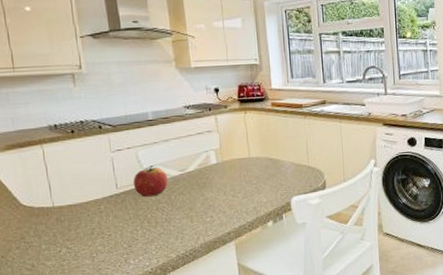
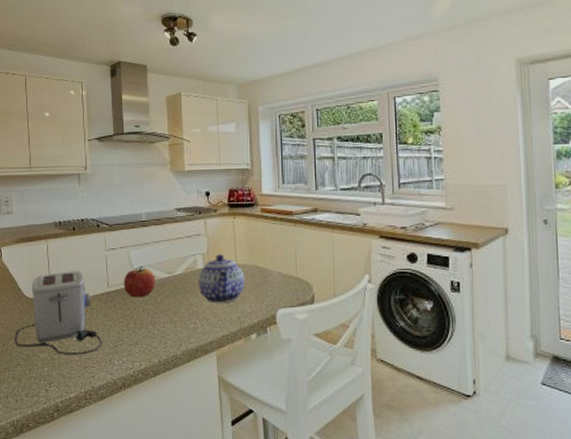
toaster: none [14,175,116,261] -> present [14,271,102,355]
teapot: none [212,149,260,197] -> present [198,254,245,304]

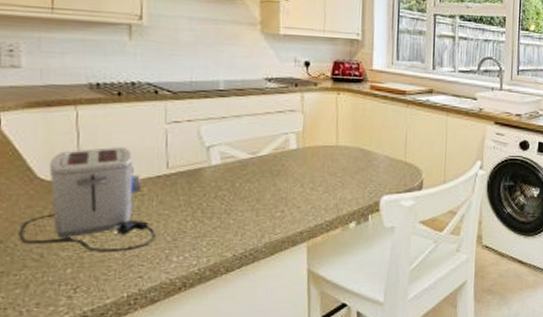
apple: present [123,265,155,298] -> none [189,143,234,182]
teapot: present [198,254,245,304] -> none [289,134,347,189]

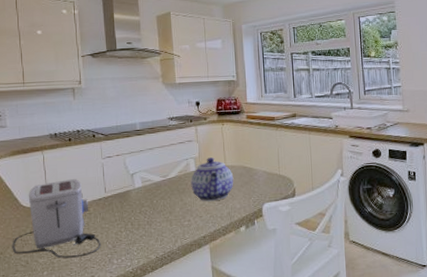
teapot: none [289,134,347,189] -> present [191,157,234,202]

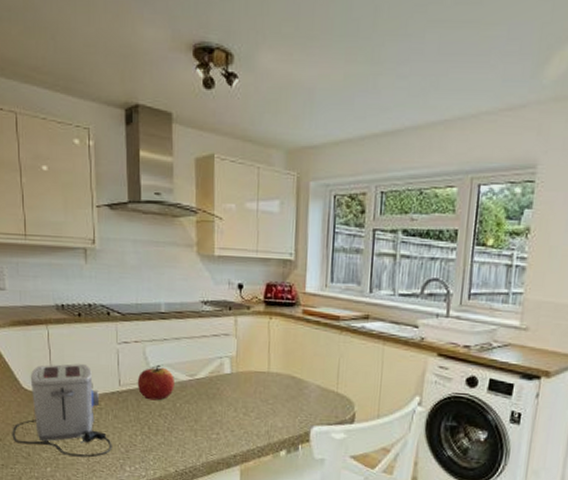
apple: none [120,171,151,201] -> present [137,364,174,401]
teapot: present [191,157,234,202] -> none [223,359,278,415]

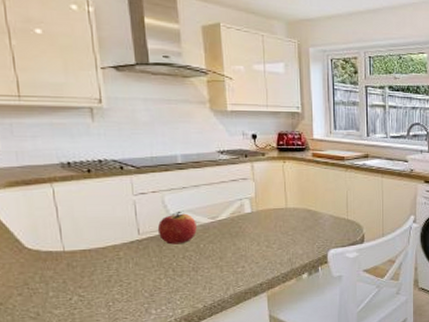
toaster: present [12,364,112,458] -> none [15,218,135,309]

